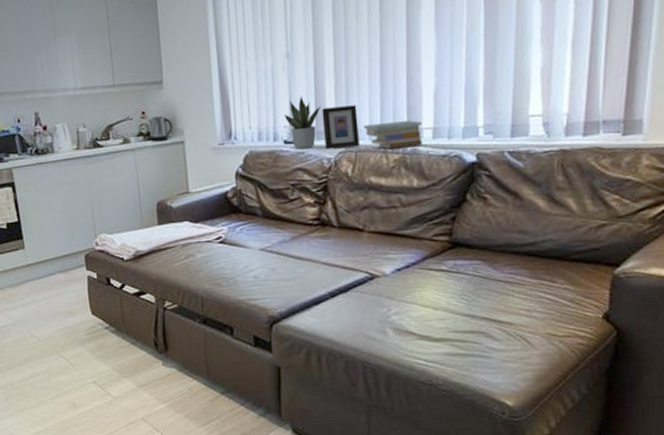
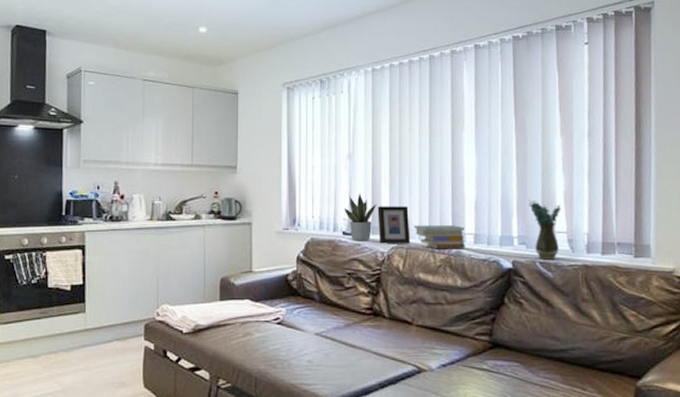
vase: none [498,81,537,149] -> present [529,199,561,260]

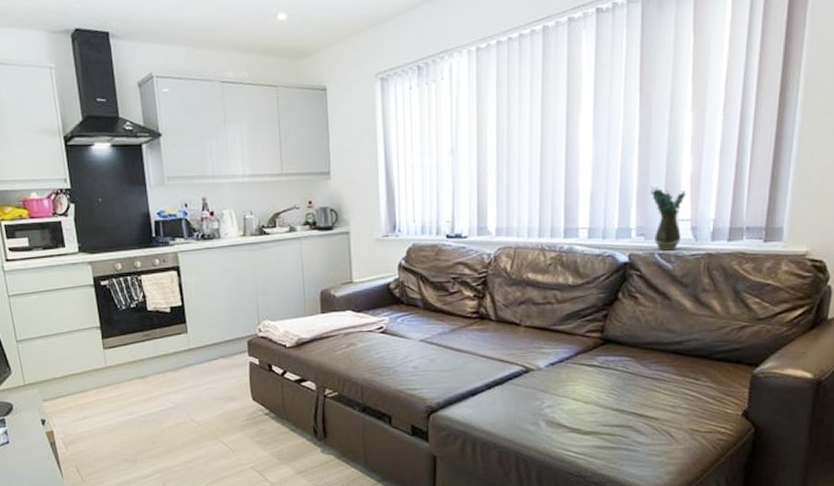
potted plant: present [345,192,377,241] -> none [448,191,483,244]
picture frame: present [377,206,411,244] -> none [483,203,520,245]
books: present [414,225,465,249] -> none [523,220,578,247]

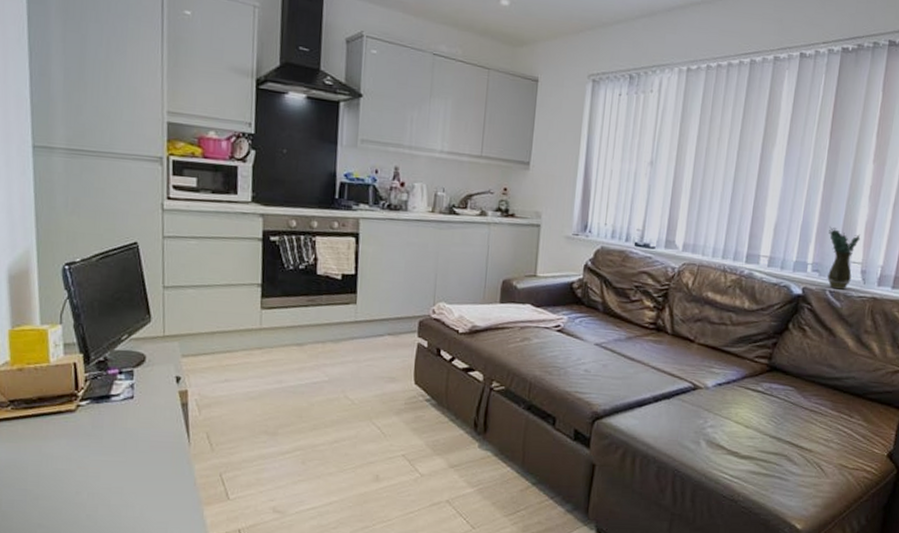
kettle: present [315,205,339,232] -> none [507,194,533,221]

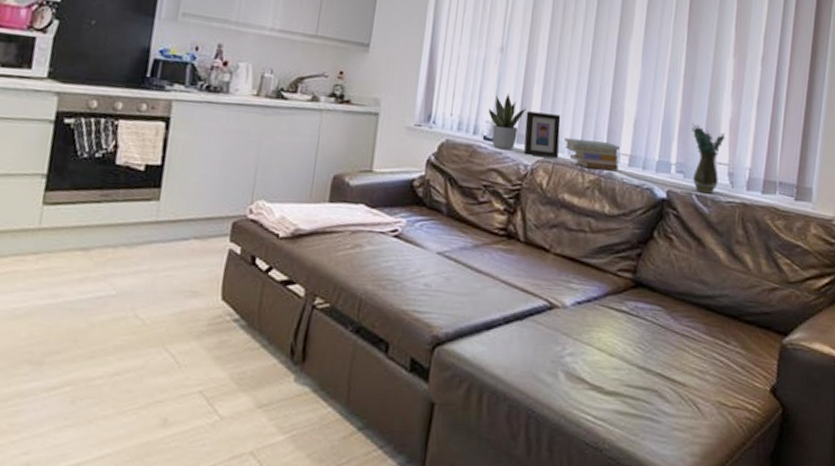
potted plant: none [639,203,674,255] -> present [489,92,527,150]
picture frame: none [671,219,706,262] -> present [524,111,561,159]
books: none [709,242,760,272] -> present [565,138,620,172]

